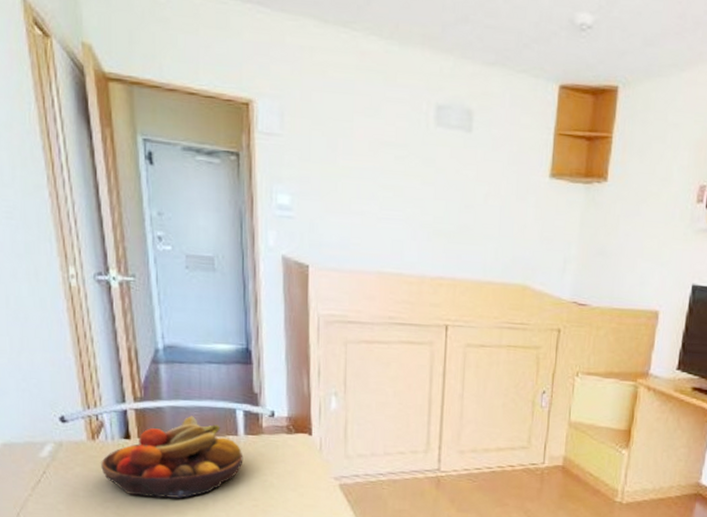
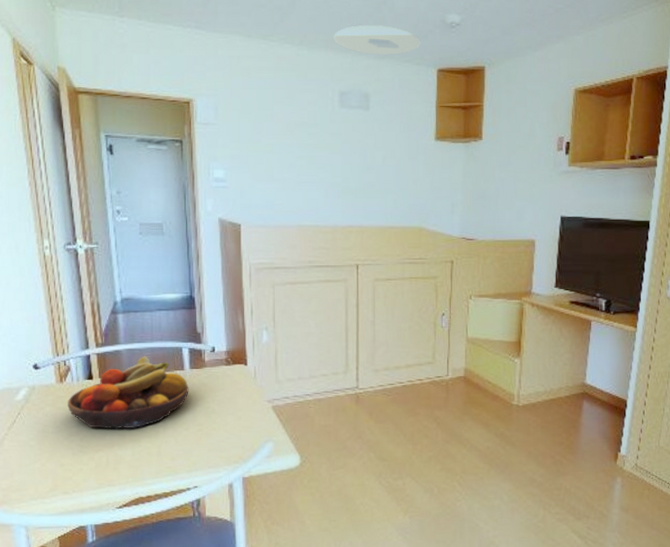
ceiling light: none [432,18,542,62] -> present [333,25,421,56]

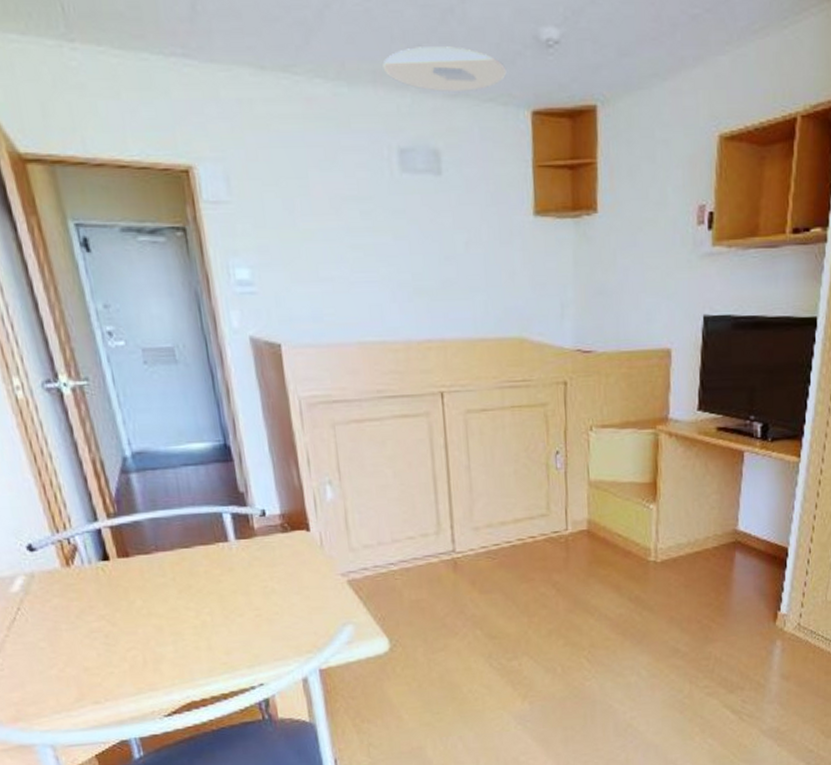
fruit bowl: present [68,356,189,429] -> none [80,526,239,622]

